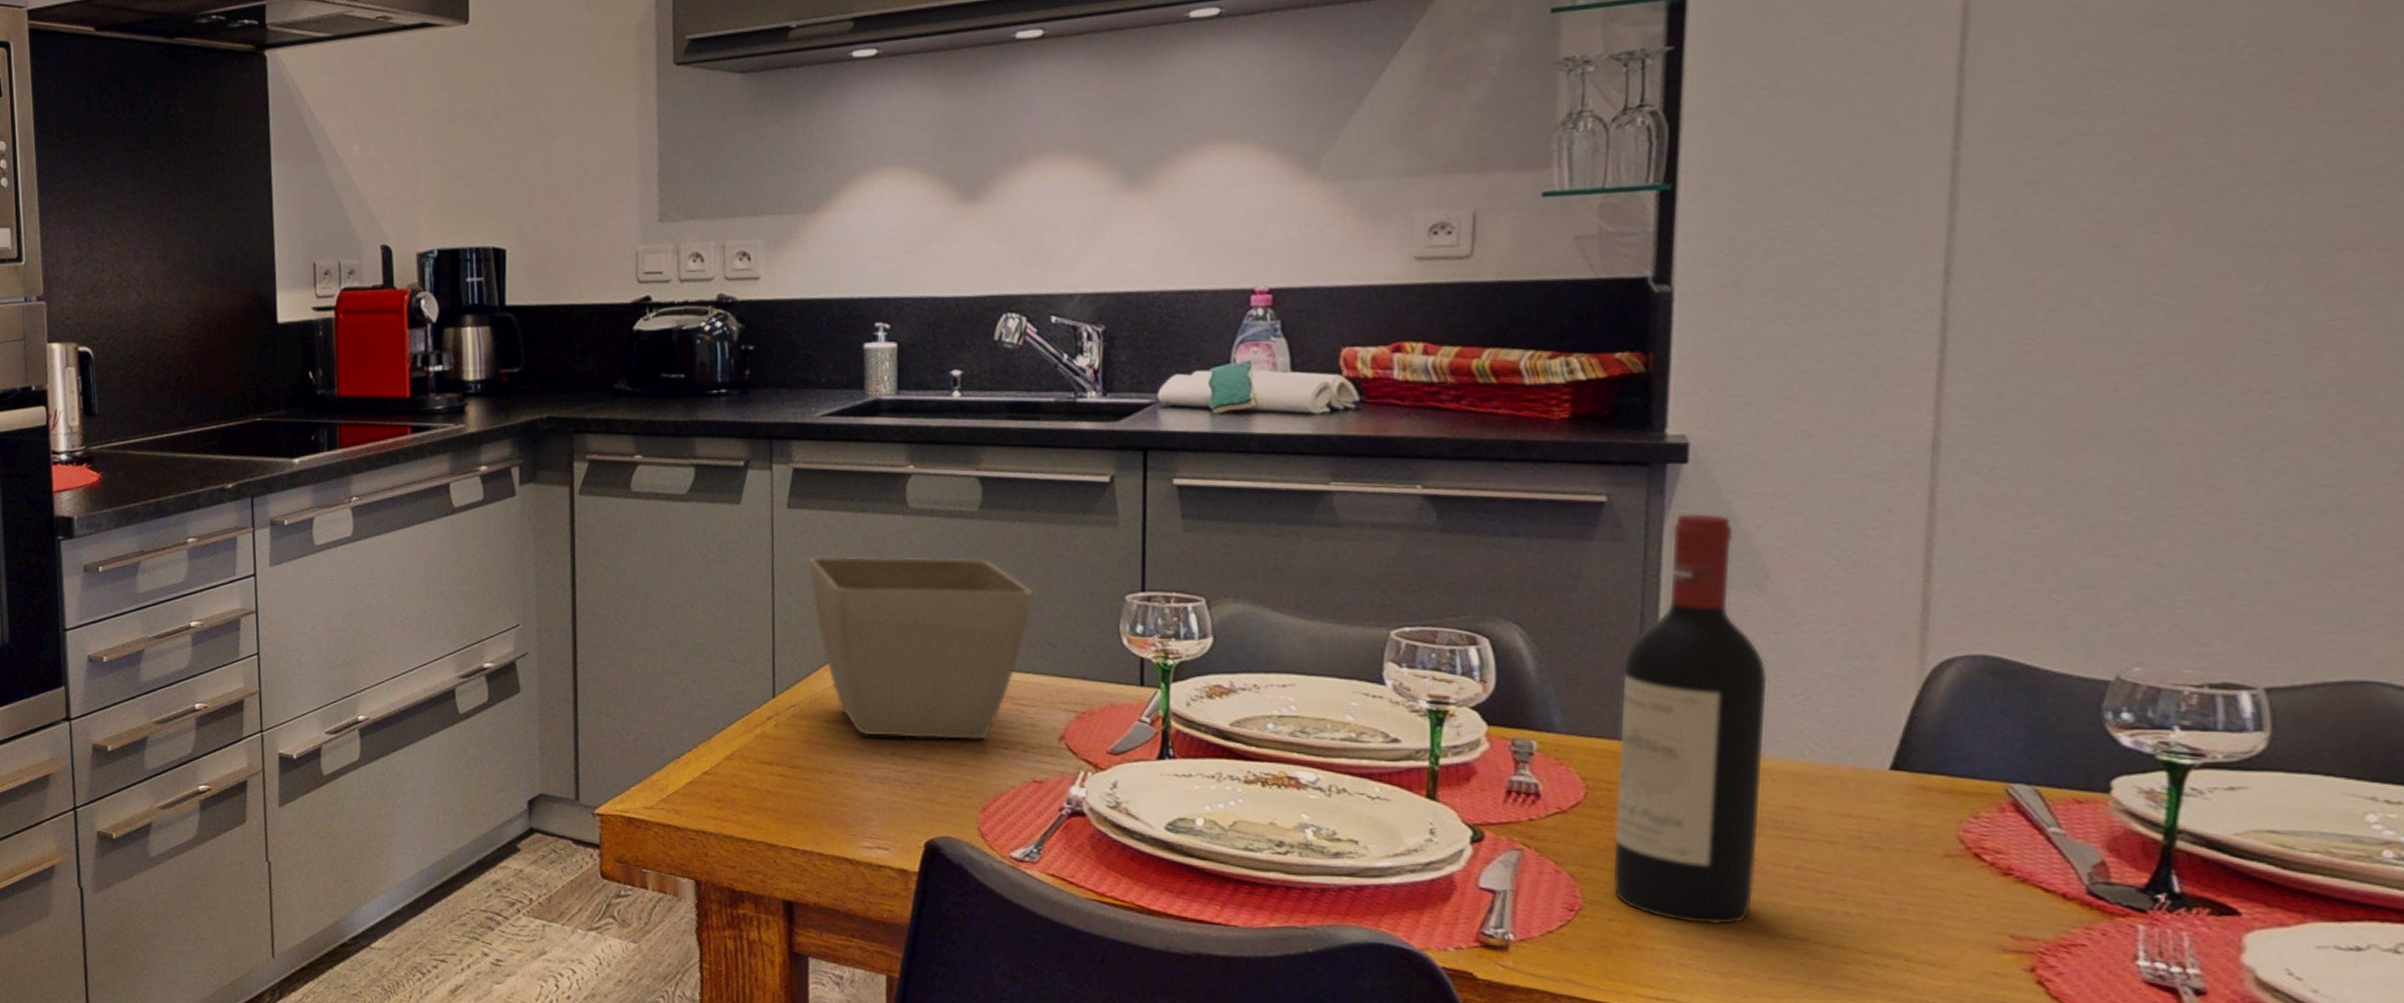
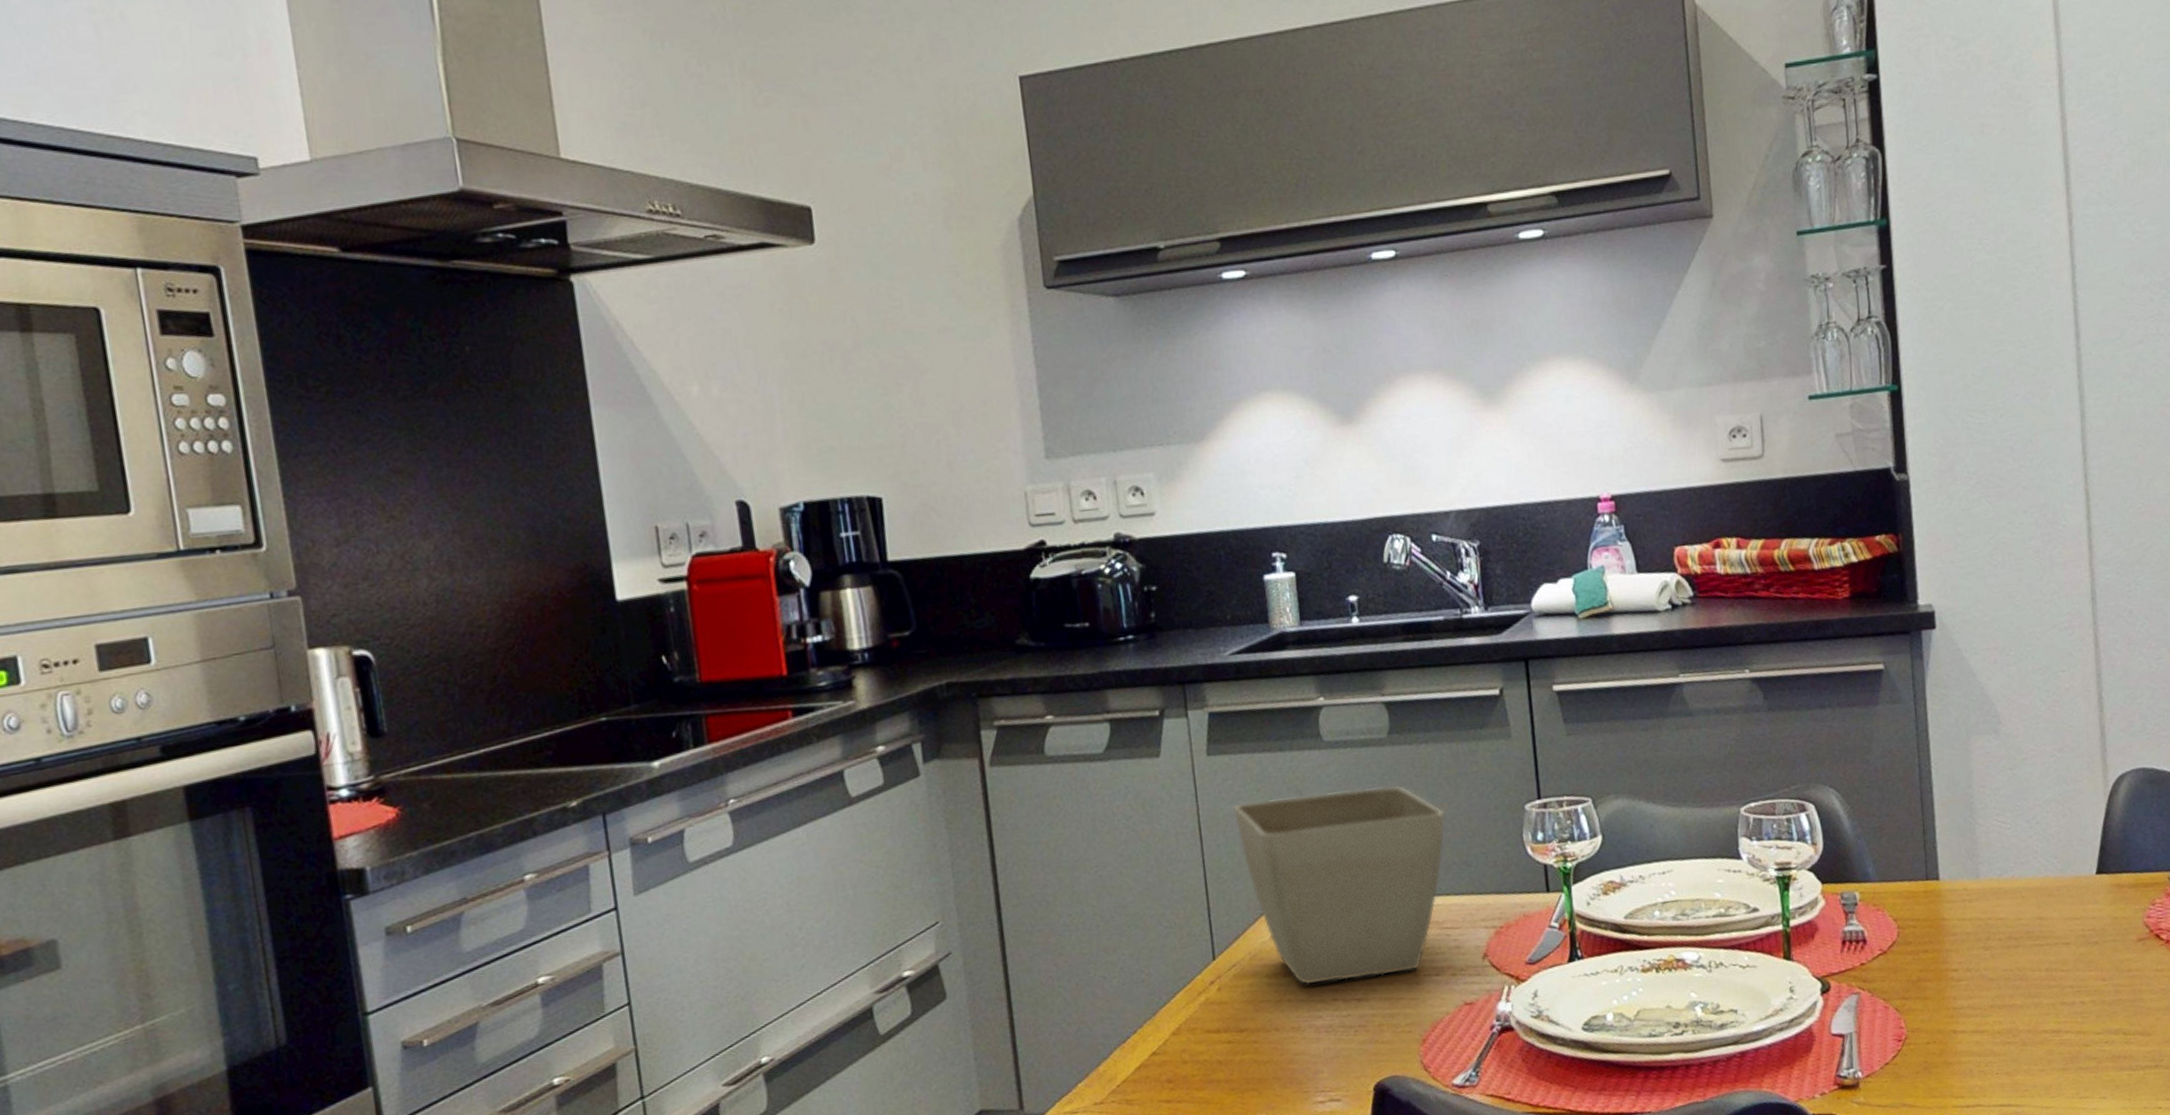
wine bottle: present [1613,513,1768,924] -> none [1913,671,2021,1034]

